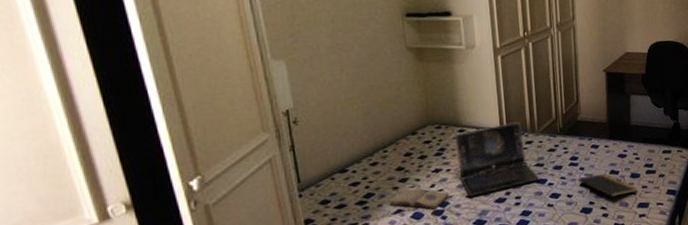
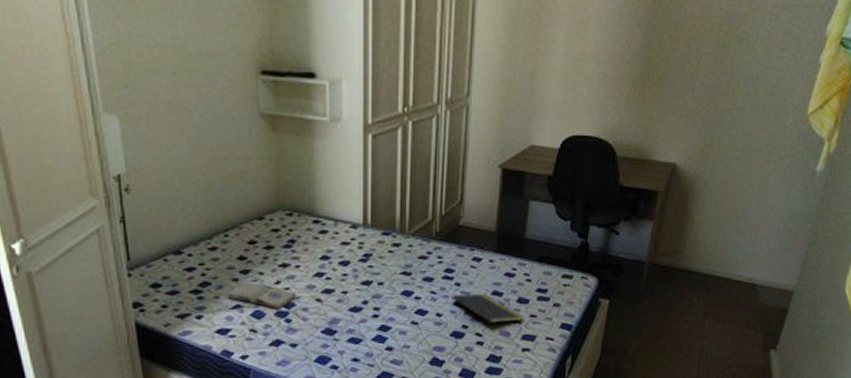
laptop: present [454,122,540,197] -> none [308,218,405,301]

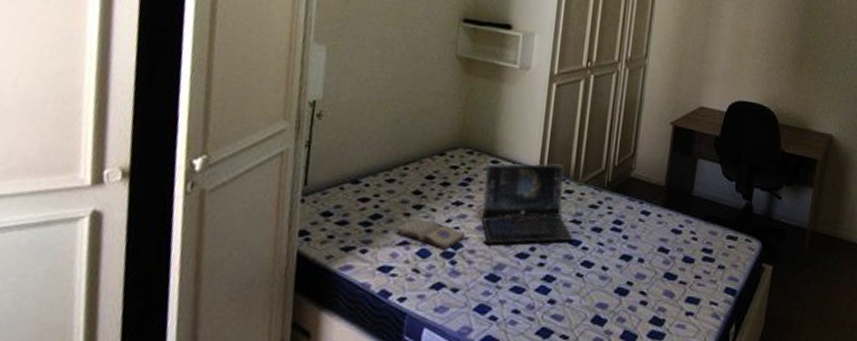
laptop: none [308,218,405,301] -> present [481,162,574,244]
notepad: present [451,293,523,331] -> none [618,248,688,291]

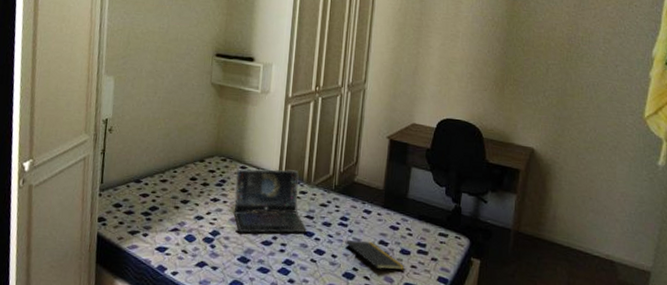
diary: present [396,217,465,250] -> none [169,210,221,236]
notepad: none [618,248,688,291] -> present [345,240,405,276]

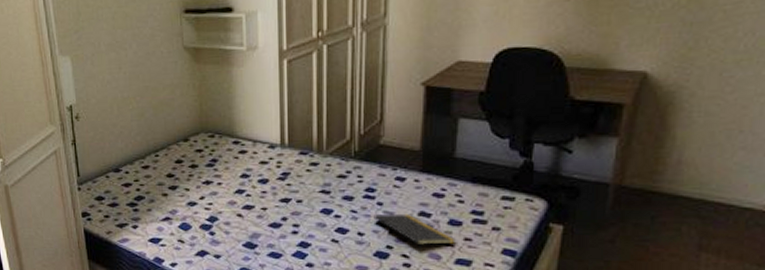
laptop: present [233,168,308,234] -> none [228,139,325,216]

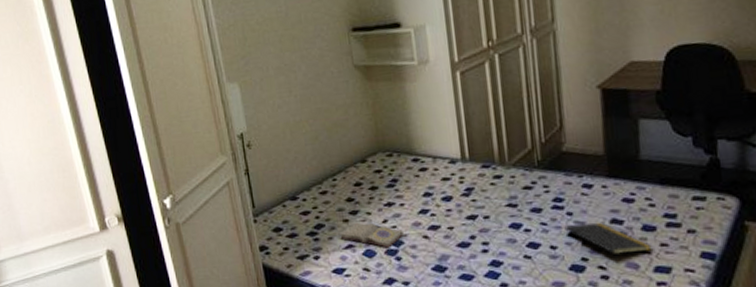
diary: none [158,197,219,223] -> present [340,222,404,248]

